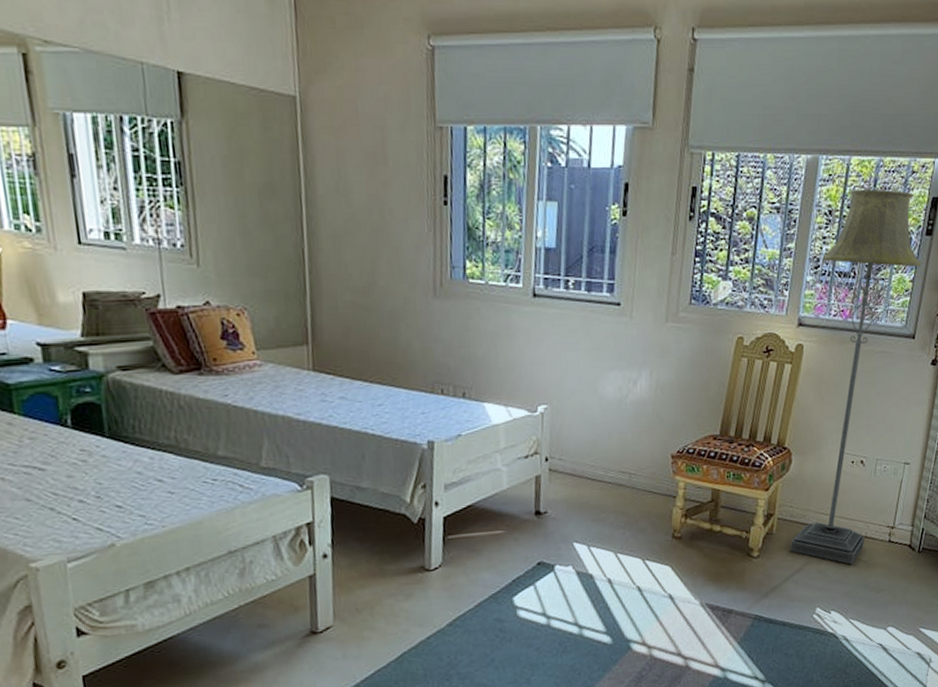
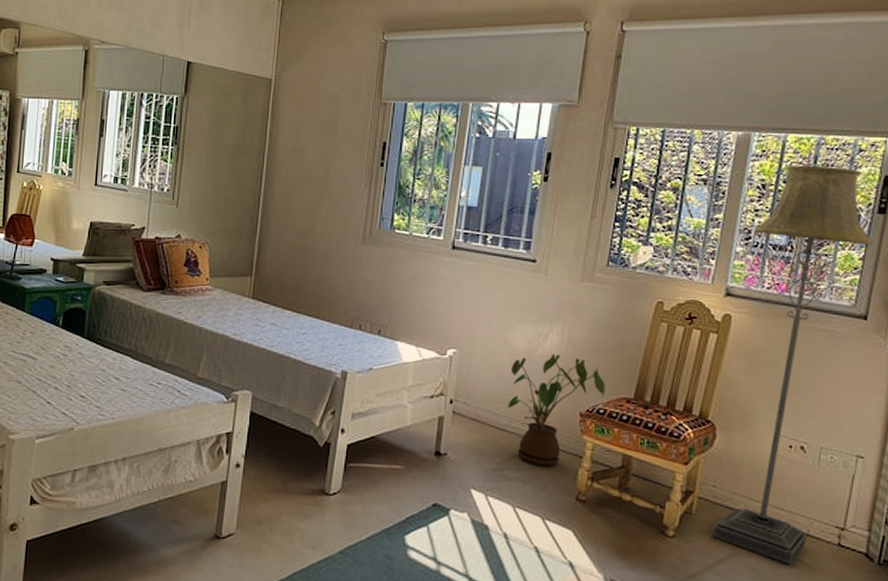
house plant: none [602,399,694,511] -> present [507,354,605,467]

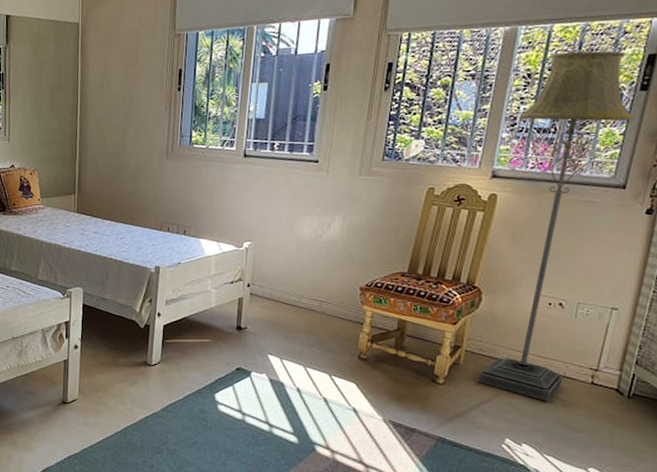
house plant: present [507,354,605,467] -> none [297,240,382,333]

